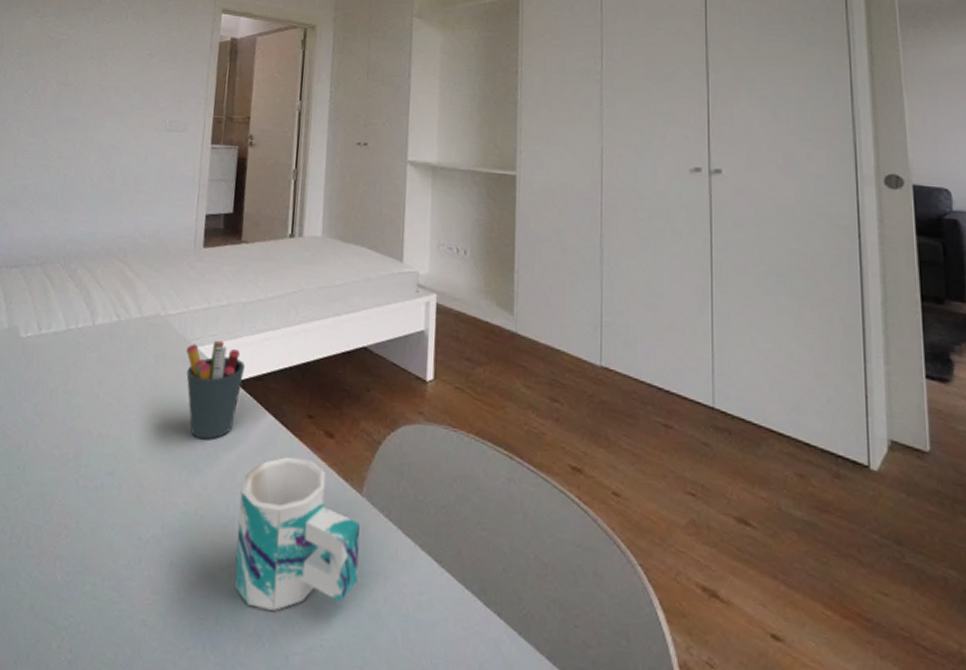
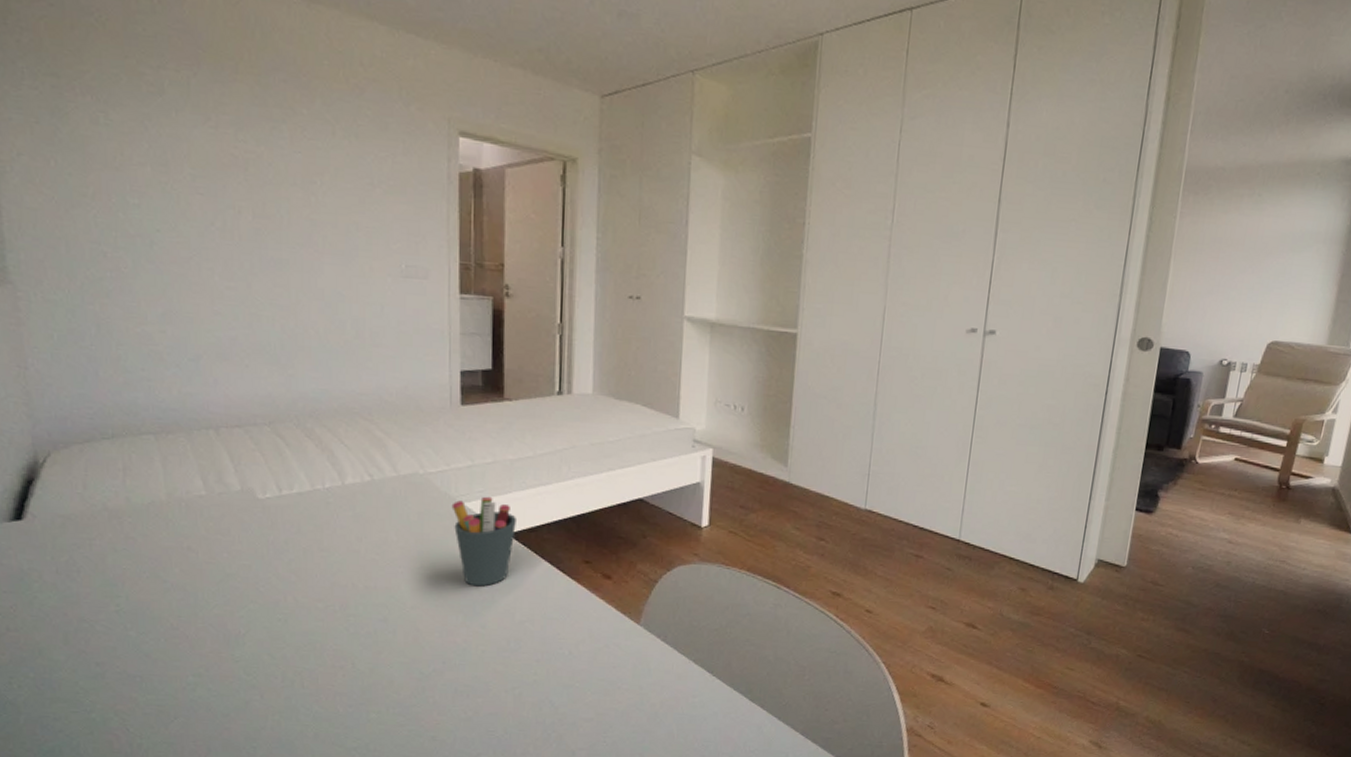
mug: present [234,456,360,611] -> none [519,596,638,719]

